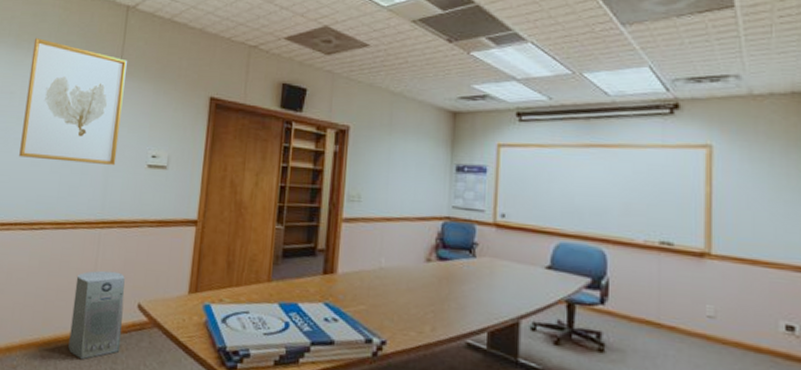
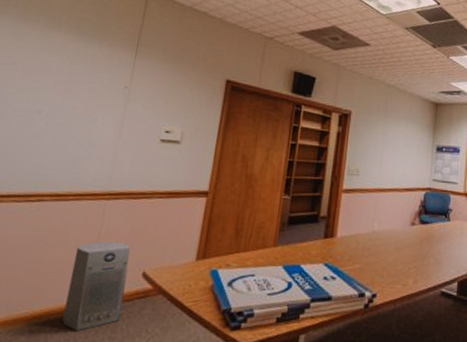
wall art: present [19,38,127,165] -> none [18,12,145,139]

